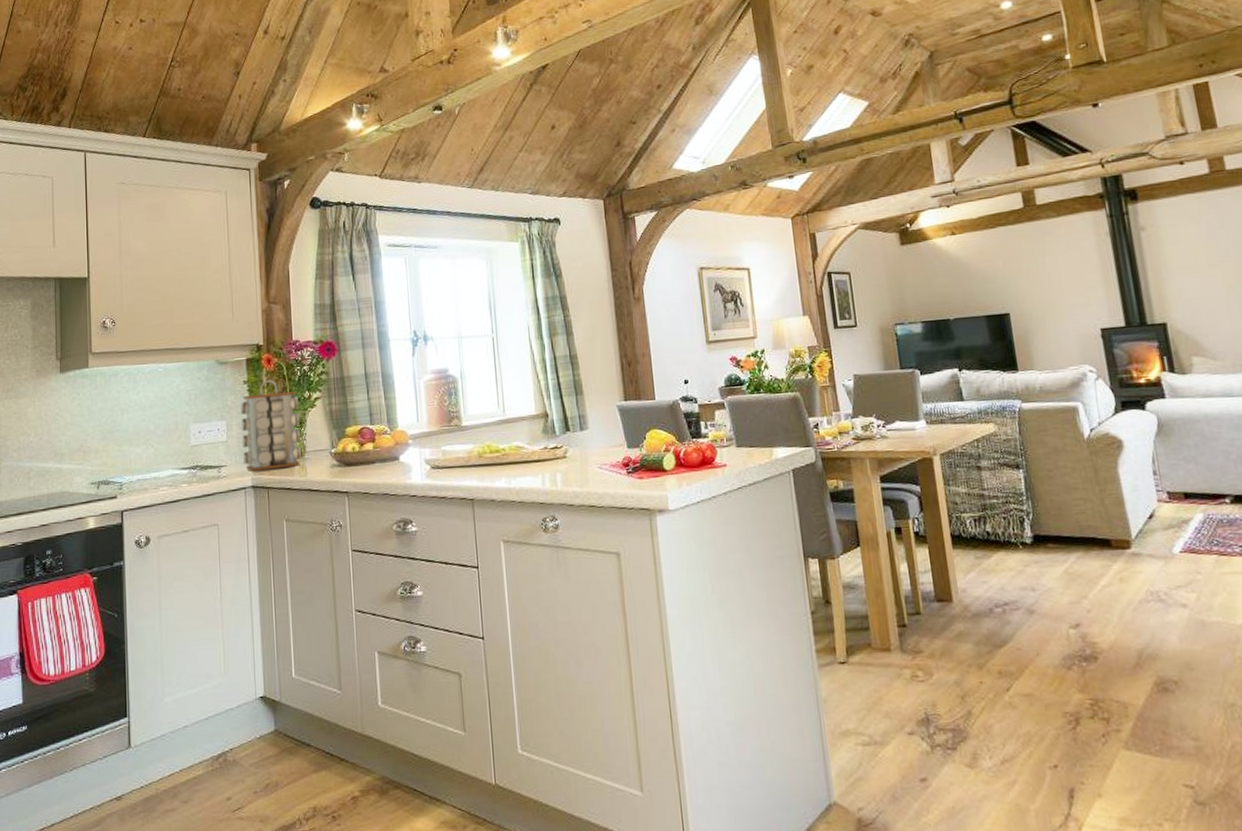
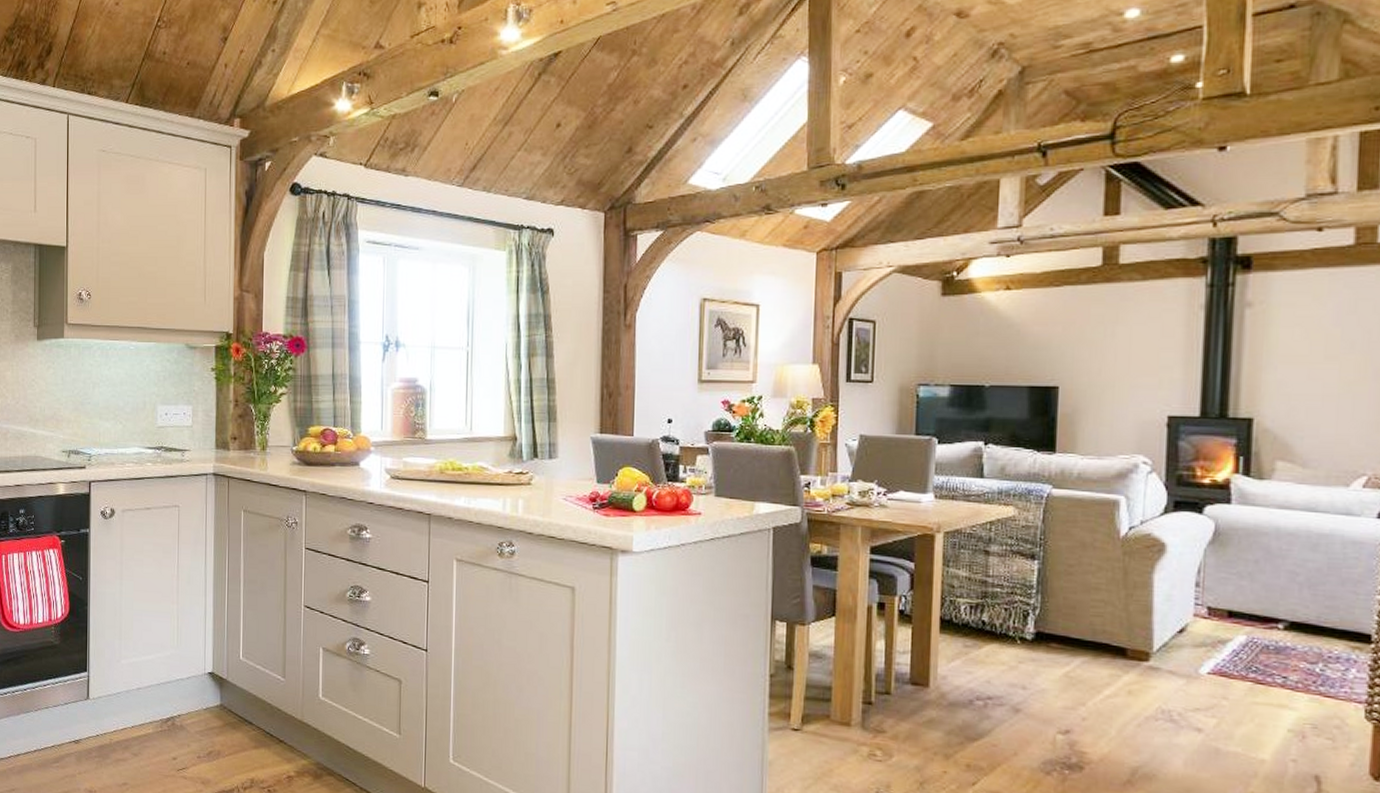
spice rack: present [240,380,302,472] -> none [205,370,264,461]

